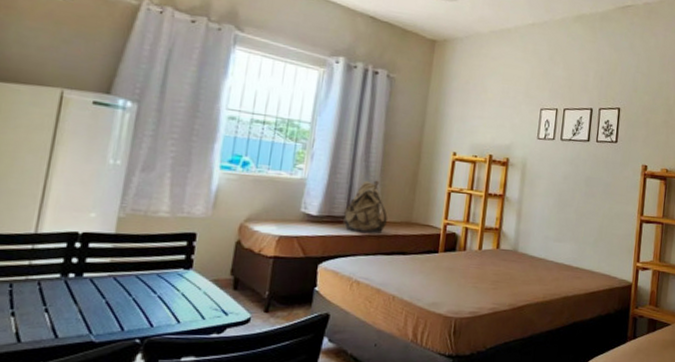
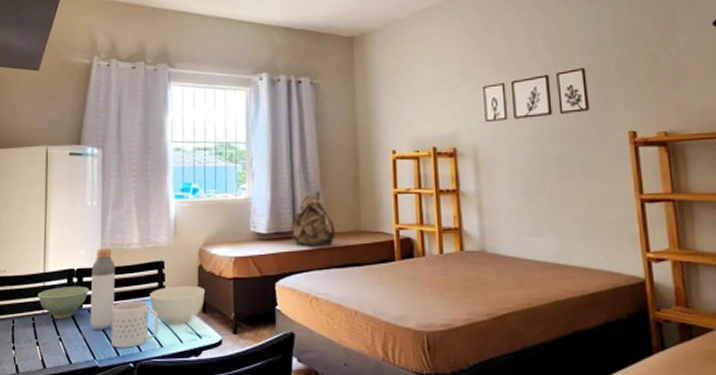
bowl: none [22,251,96,288] -> present [38,287,89,319]
bottle: none [90,212,135,302] -> present [90,248,116,330]
mug: none [114,272,181,323] -> present [110,300,159,348]
bowl: none [172,260,241,301] -> present [149,285,206,325]

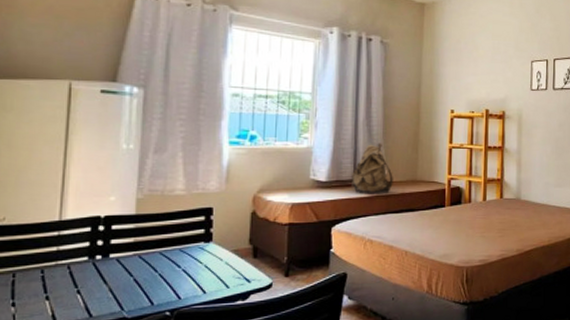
bowl: present [38,287,89,319] -> none [50,235,119,270]
bottle: present [90,248,116,330] -> none [118,194,154,280]
mug: present [110,300,159,348] -> none [143,248,203,297]
bowl: present [149,285,206,325] -> none [193,231,258,271]

